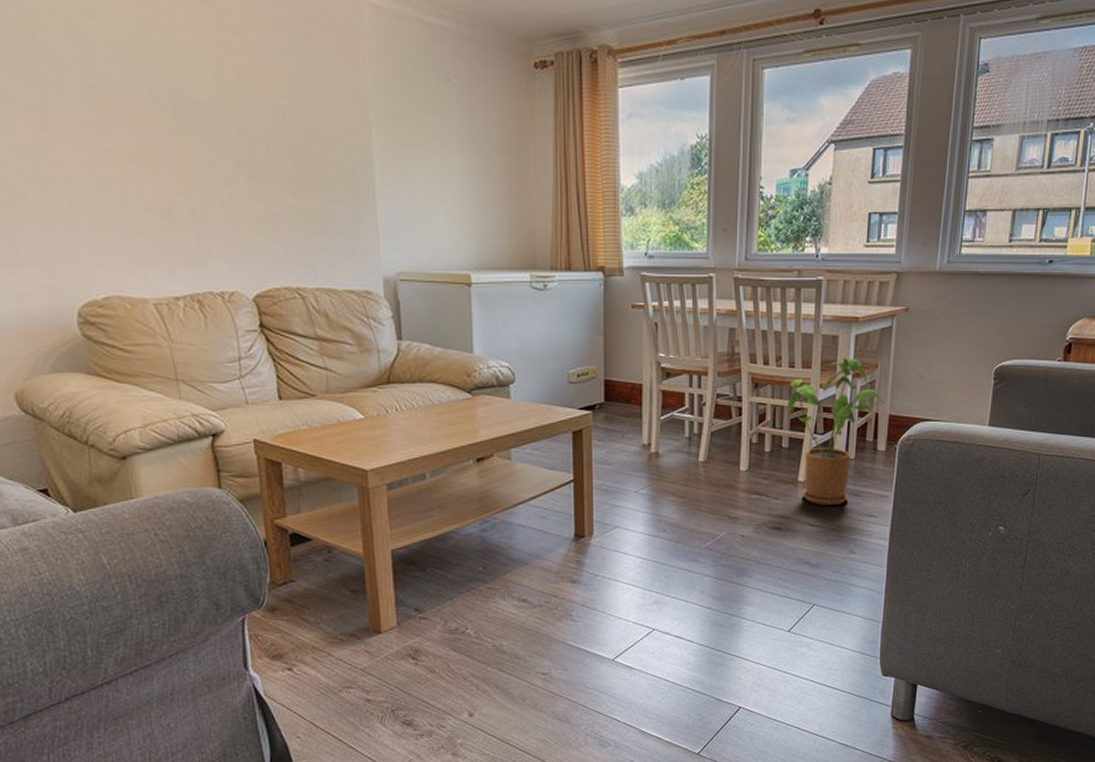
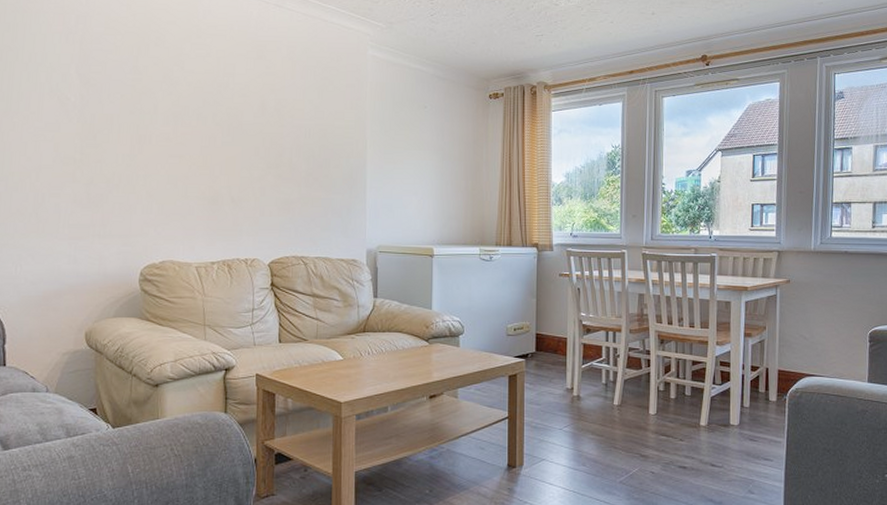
house plant: present [787,358,886,505] -> none [689,320,774,448]

